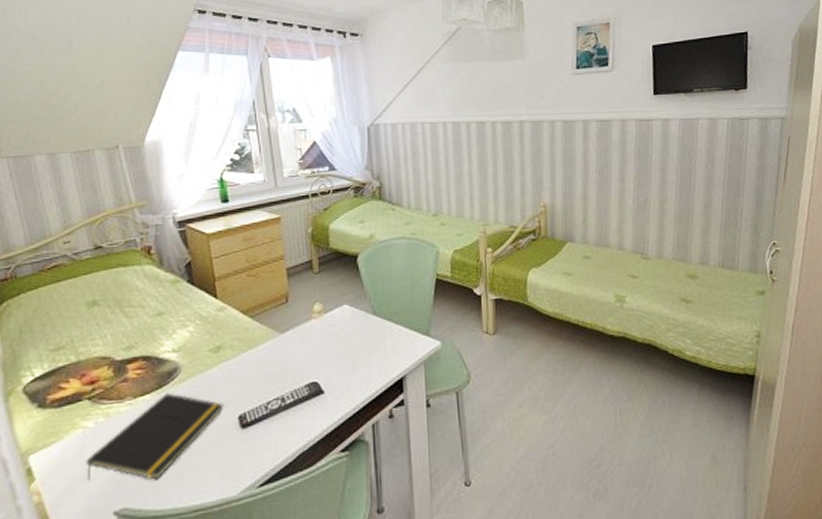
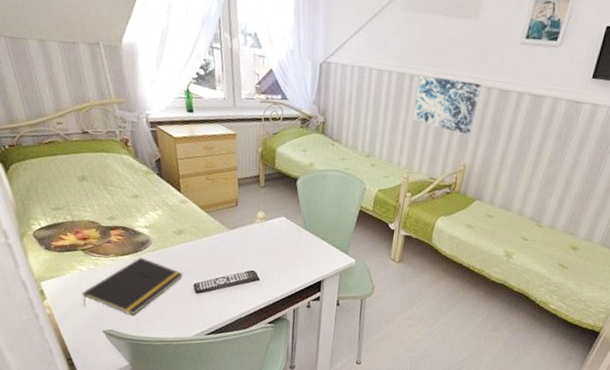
wall art: none [475,118,544,173] -> present [412,74,481,135]

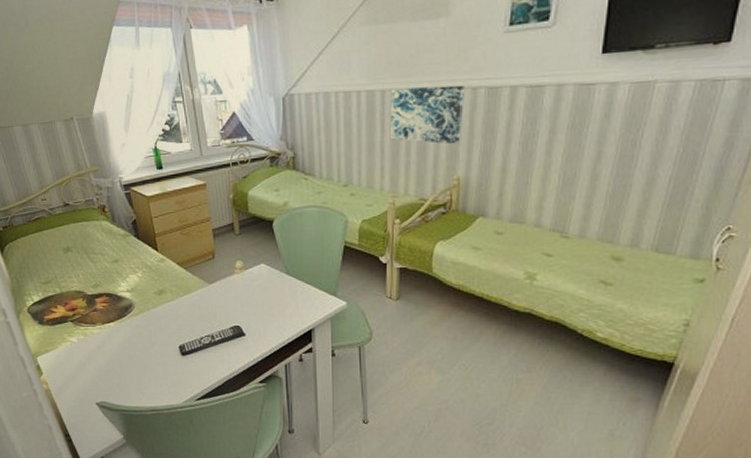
notepad: present [82,257,183,316] -> none [74,323,167,385]

